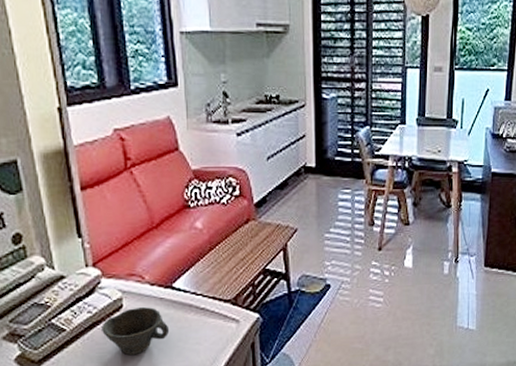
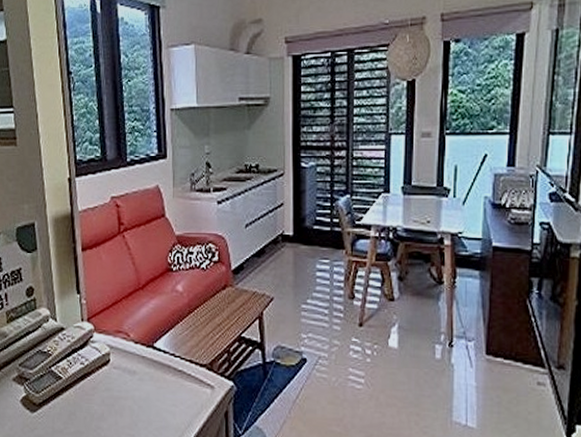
cup: present [102,306,170,356] -> none [91,363,149,410]

